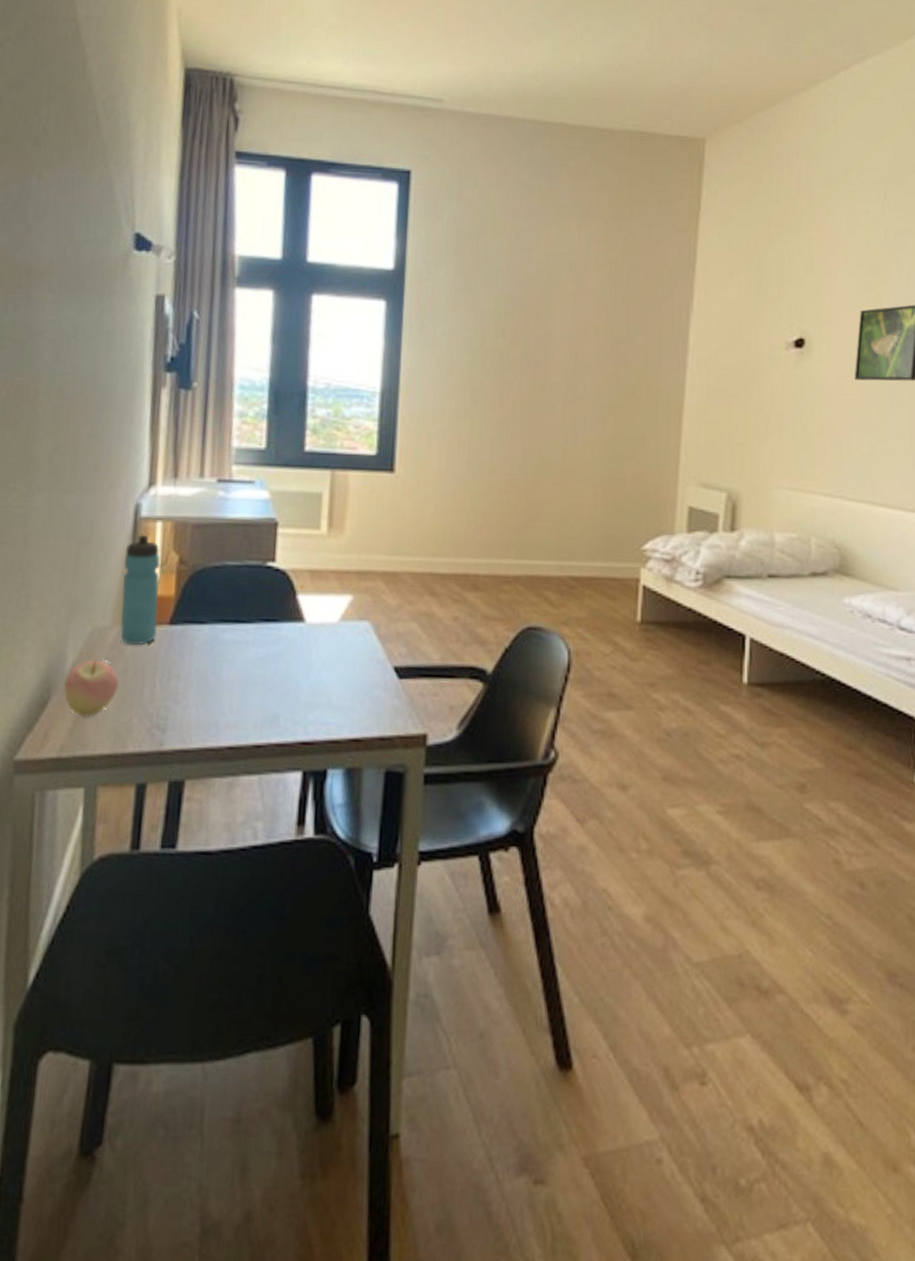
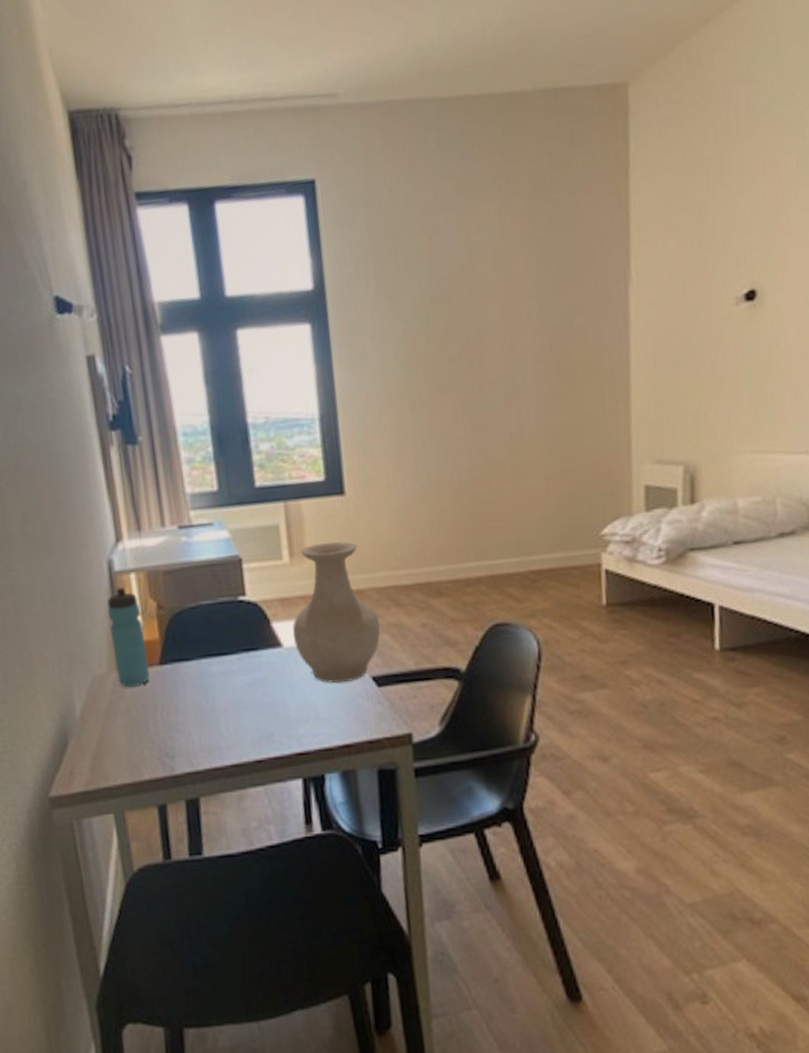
apple: present [63,659,119,716] -> none [77,704,126,754]
vase: none [318,518,411,670] -> present [293,541,381,684]

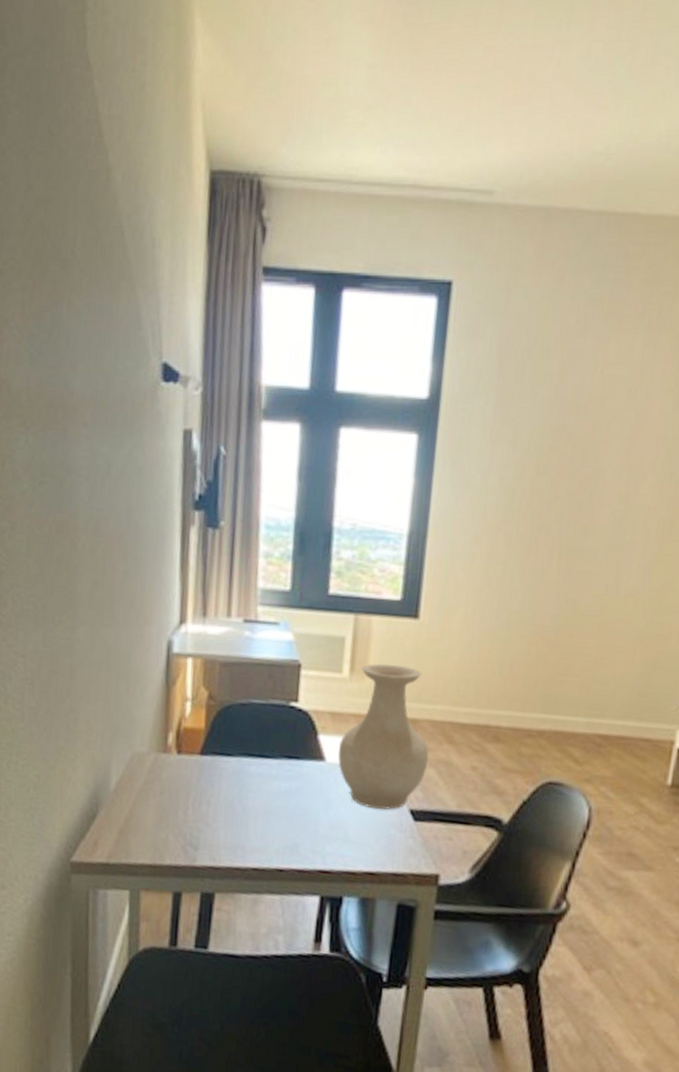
water bottle: present [106,587,150,687] -> none [157,669,192,771]

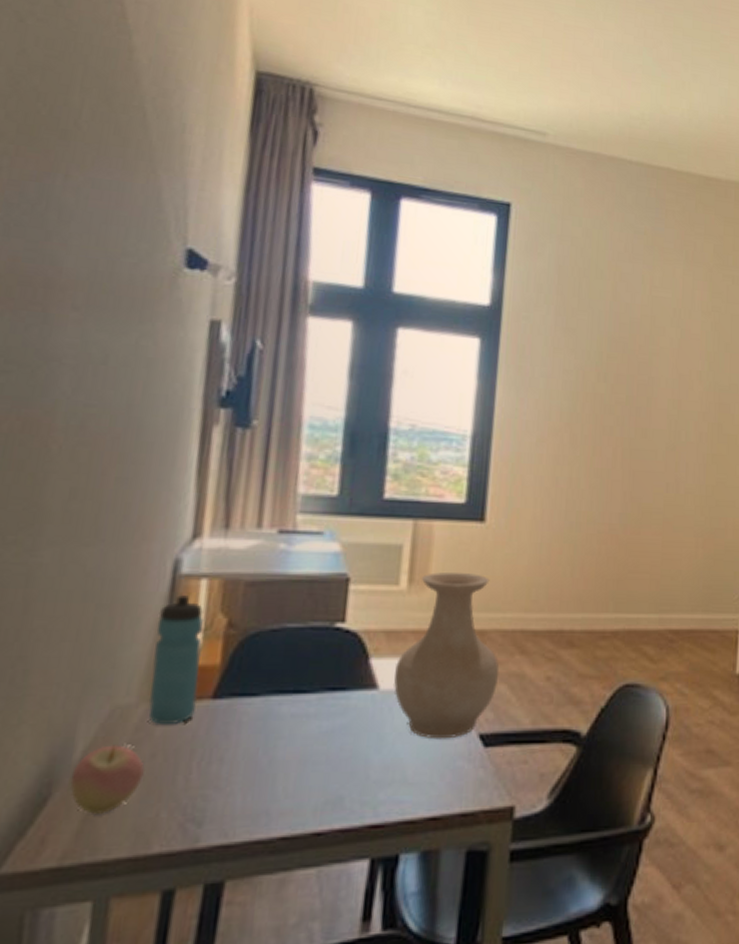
apple: none [109,781,157,831] -> present [69,745,145,814]
water bottle: none [157,669,192,771] -> present [148,594,205,724]

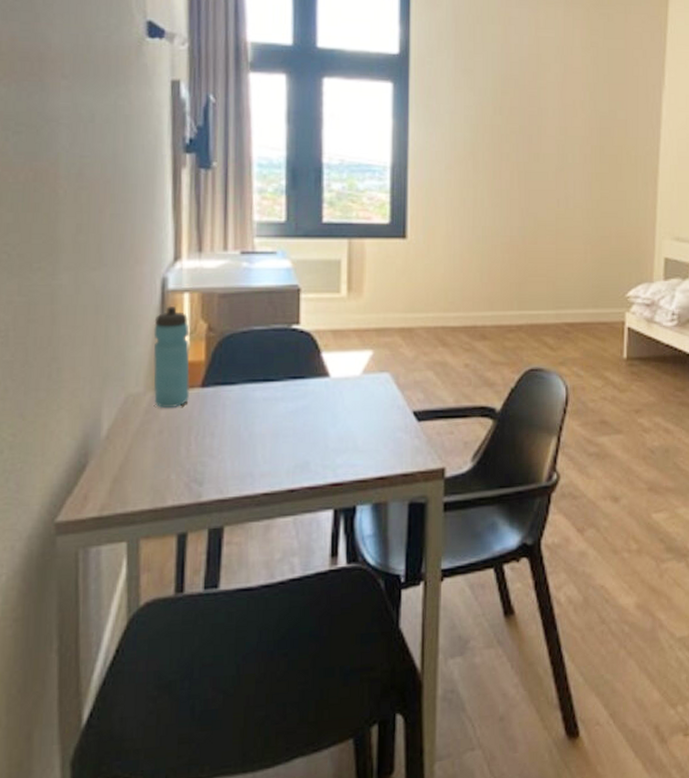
apple: present [69,745,145,814] -> none [101,424,155,477]
vase: present [393,572,500,739] -> none [342,281,426,416]

